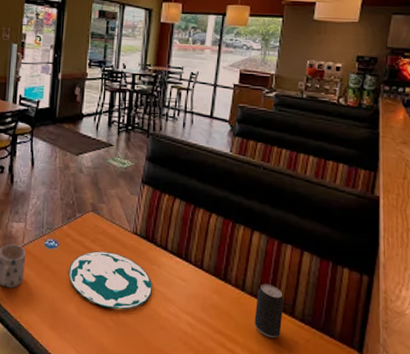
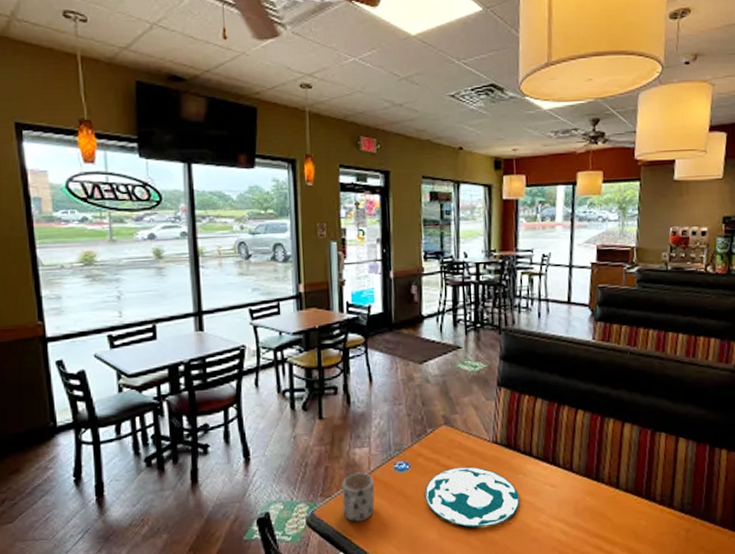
beverage can: present [254,283,284,338] -> none [631,477,662,534]

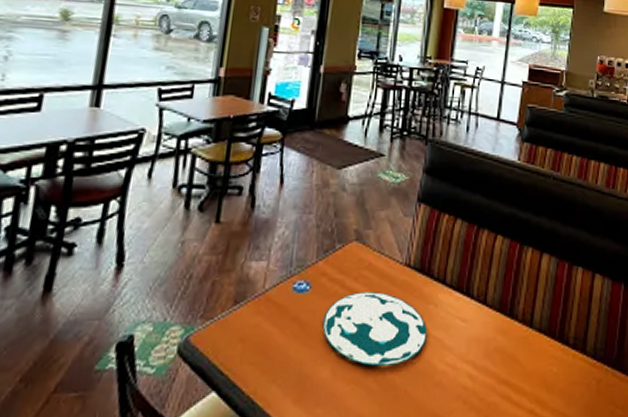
mug: present [341,472,375,522] -> none [224,290,267,353]

